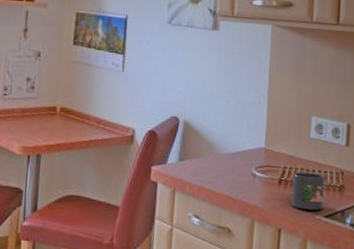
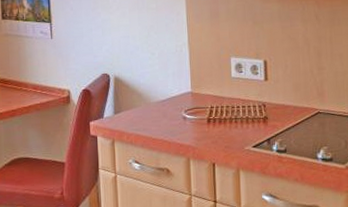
mug: present [291,172,326,211] -> none [220,109,251,143]

